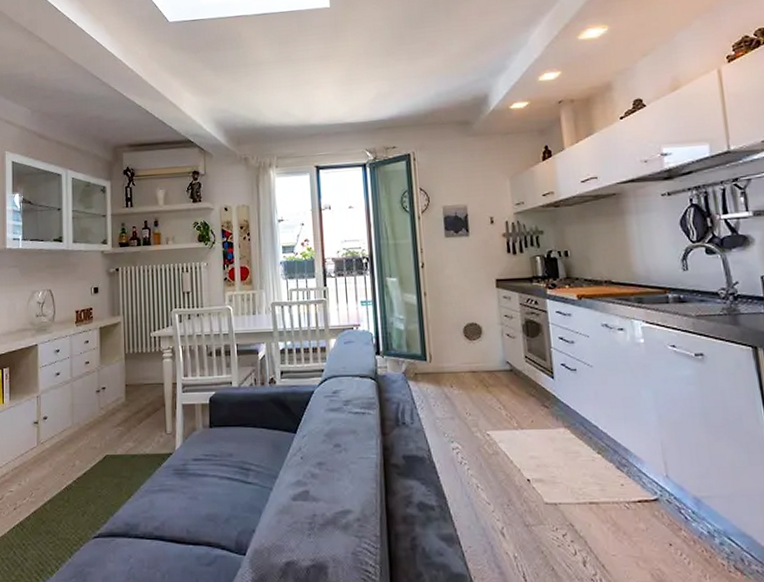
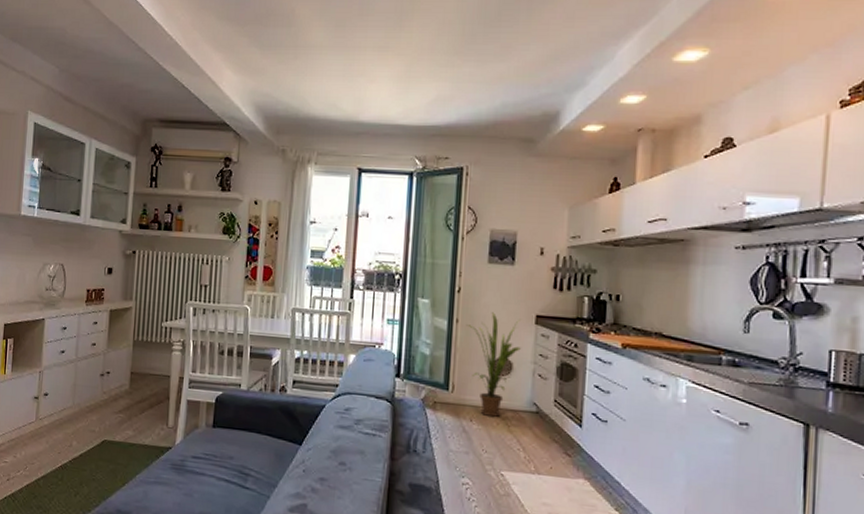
house plant: none [434,282,487,380] -> present [466,312,521,417]

